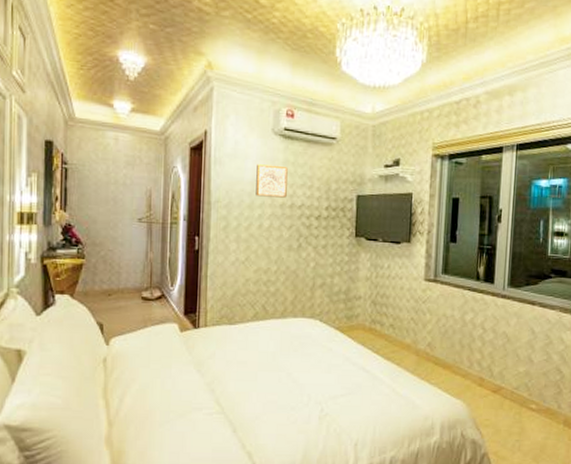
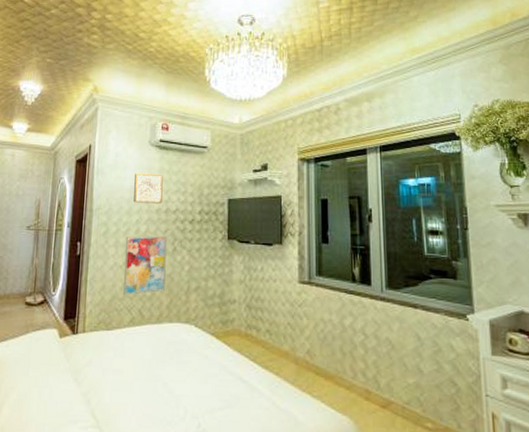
wall art: none [245,231,292,292] -> present [122,235,167,296]

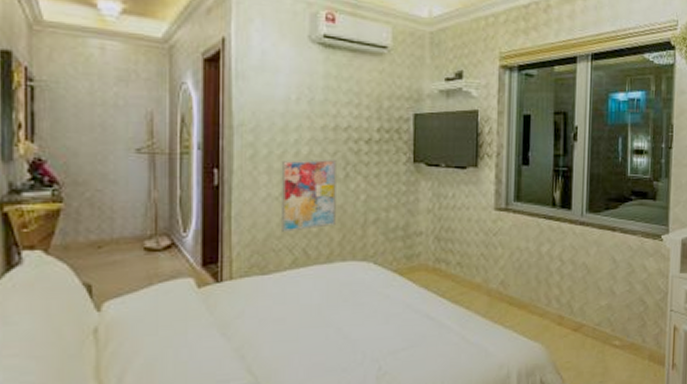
wall art: present [133,173,163,203] -> none [290,78,330,119]

